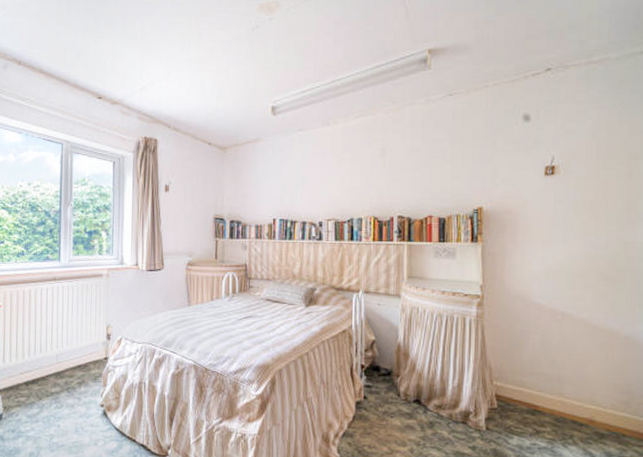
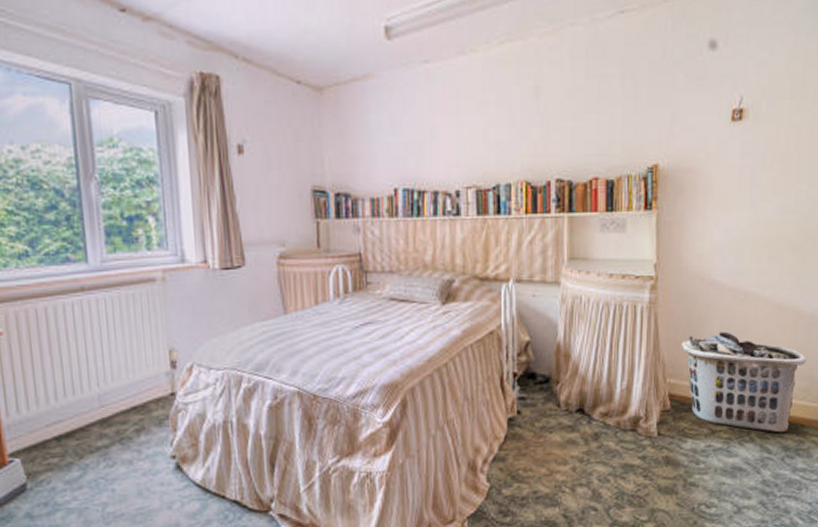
clothes hamper: none [505,345,625,440] -> present [681,331,807,433]

